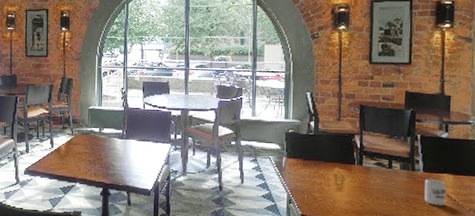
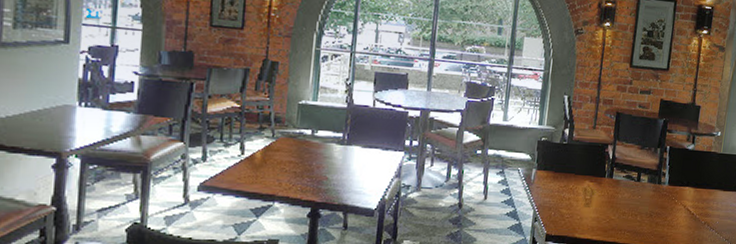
cup: present [424,178,447,206] -> none [666,191,688,221]

